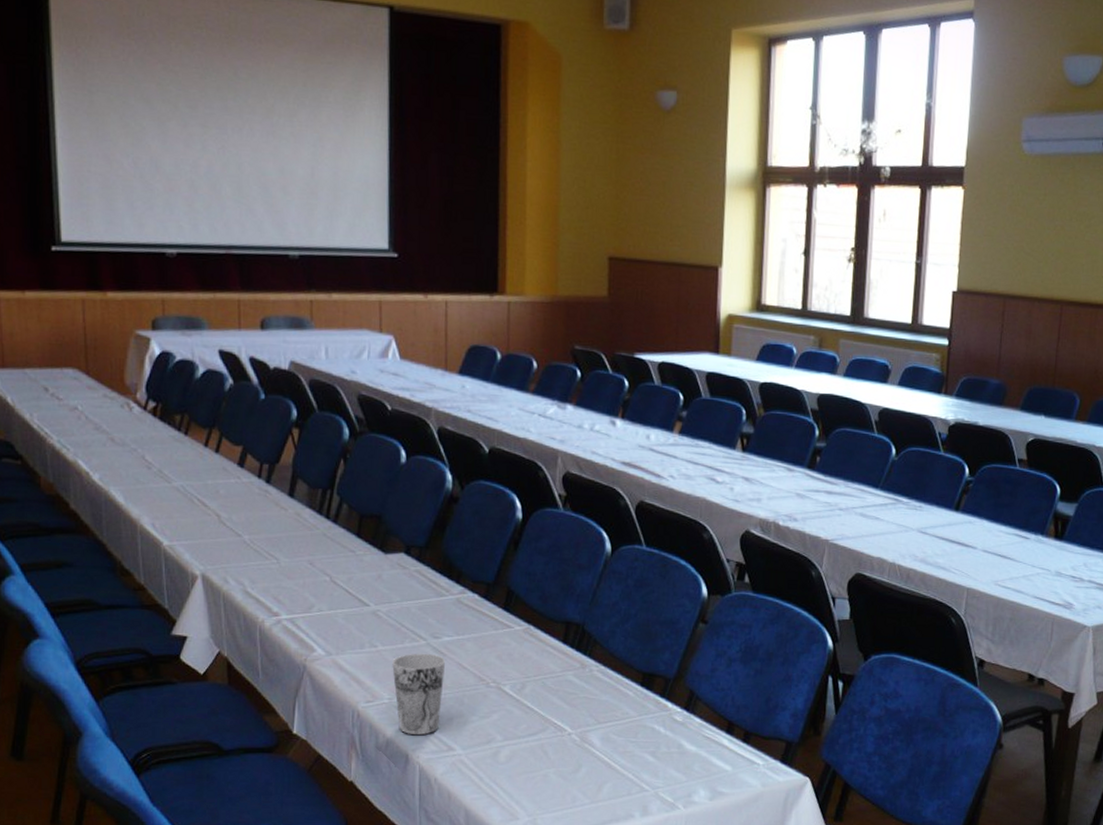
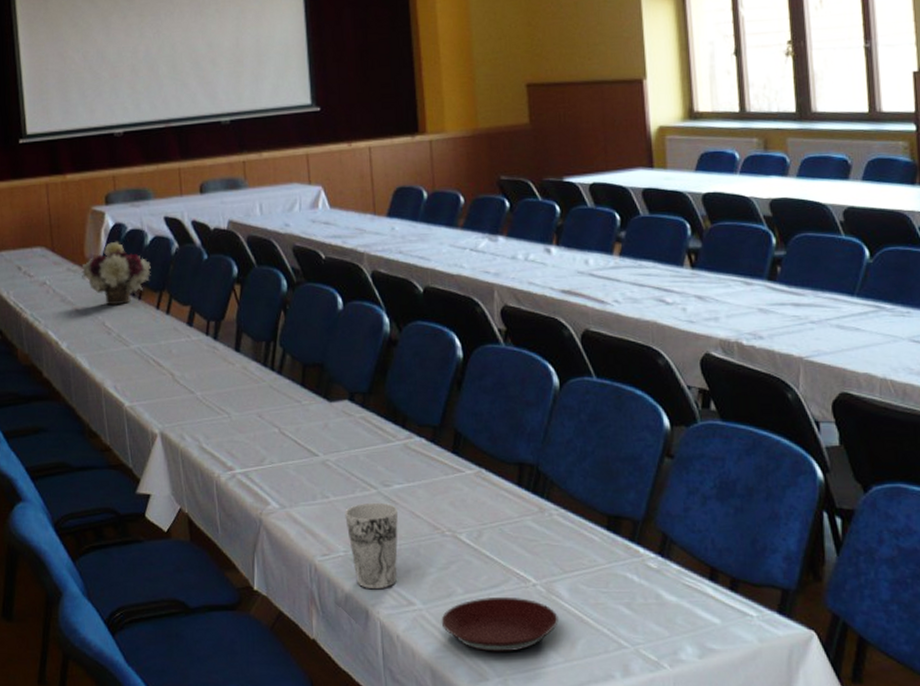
flower arrangement: none [119,370,201,439] -> present [80,241,151,306]
plate: none [478,743,589,794] -> present [441,596,559,652]

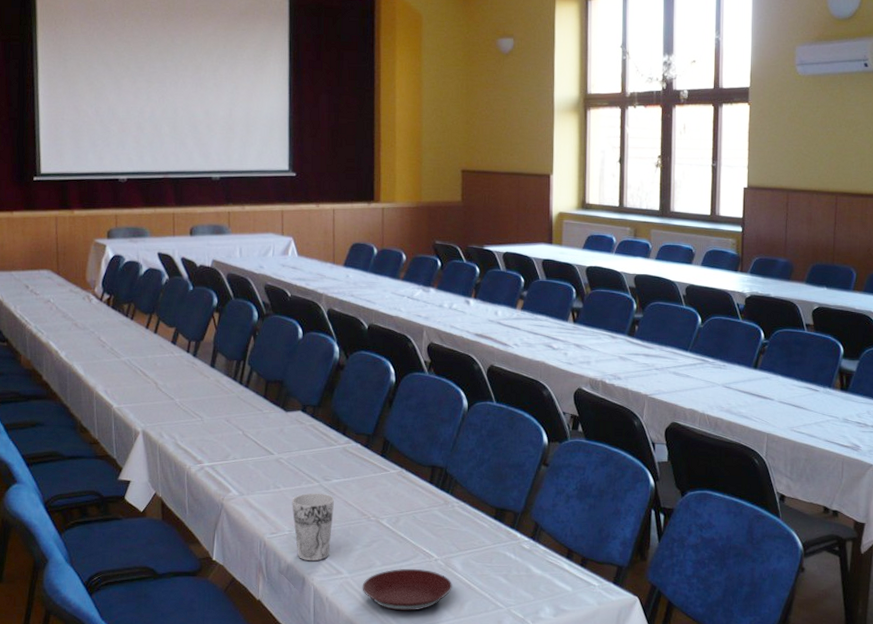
flower arrangement: present [80,241,151,306] -> none [81,269,143,324]

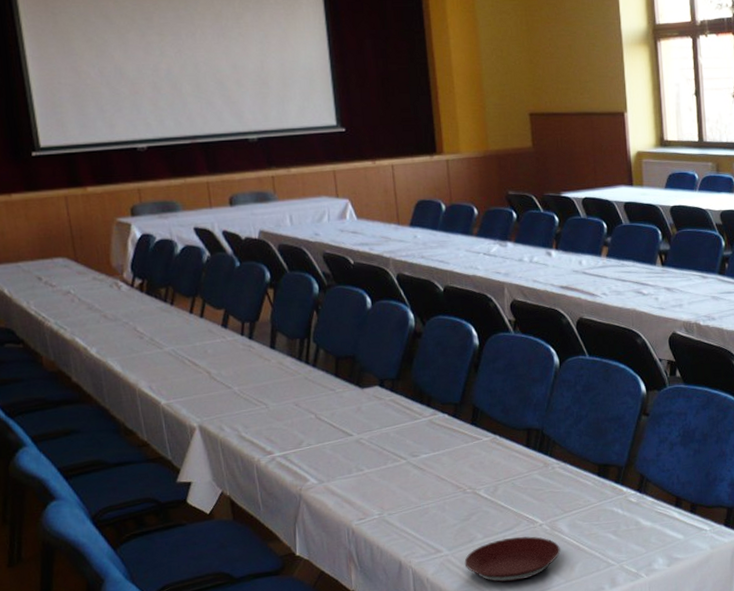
cup: present [292,493,335,561] -> none [378,470,426,543]

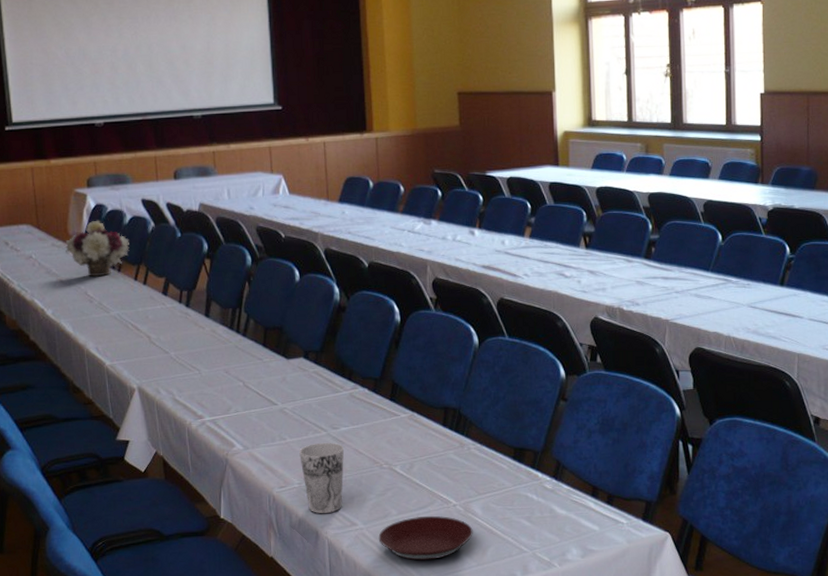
flower arrangement: none [107,250,183,312] -> present [64,220,129,277]
cup: none [378,470,426,543] -> present [299,442,345,513]

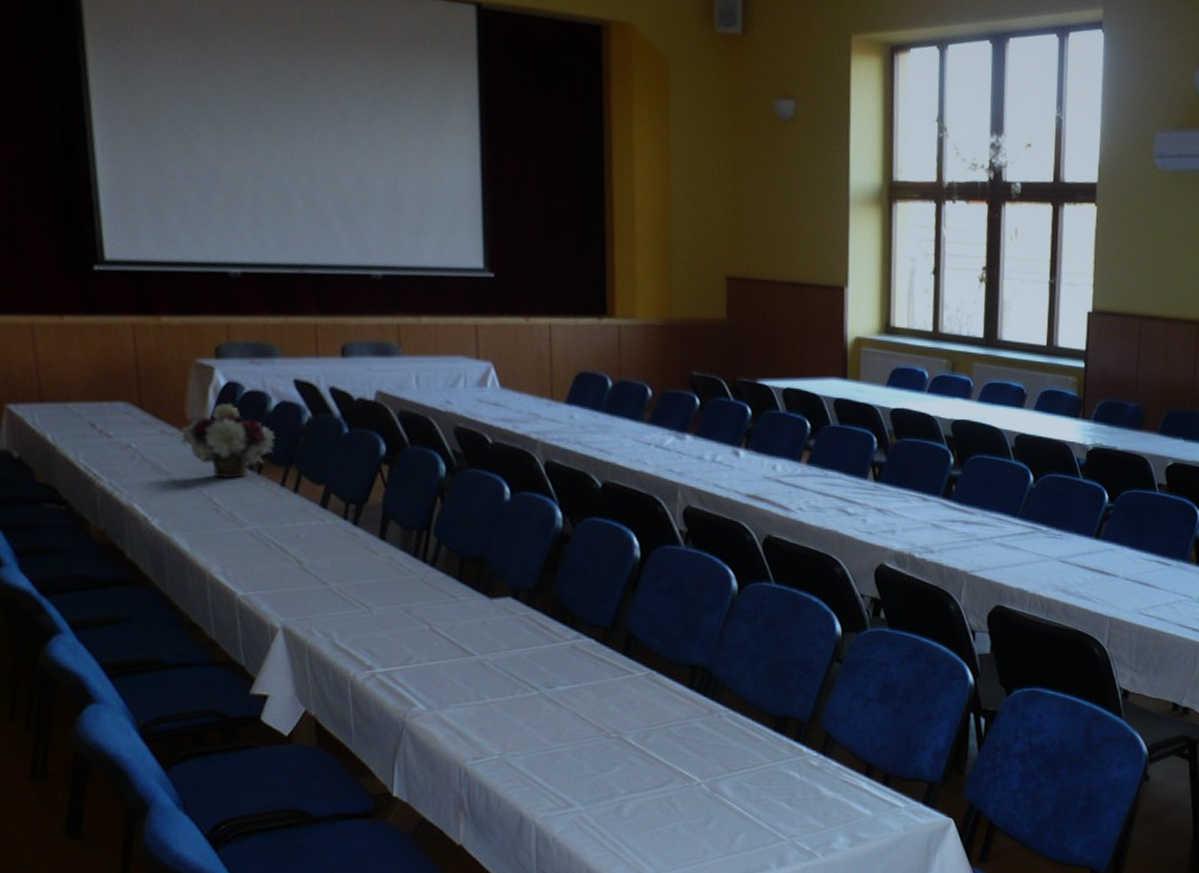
cup: present [299,442,345,513] -> none [502,704,562,792]
plate: present [378,515,473,561] -> none [601,796,720,850]

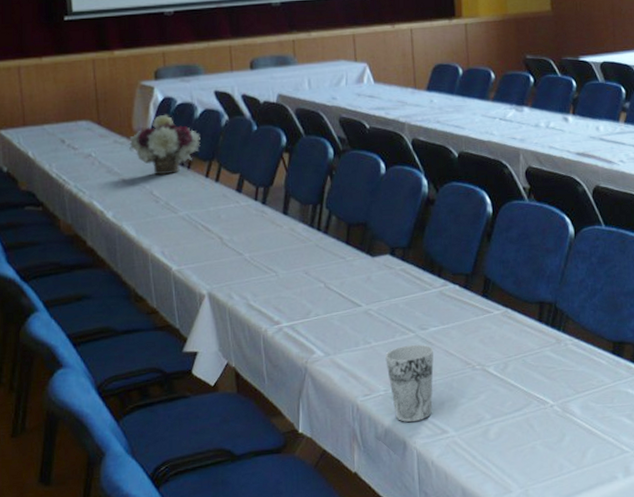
cup: none [502,704,562,792] -> present [385,344,434,422]

